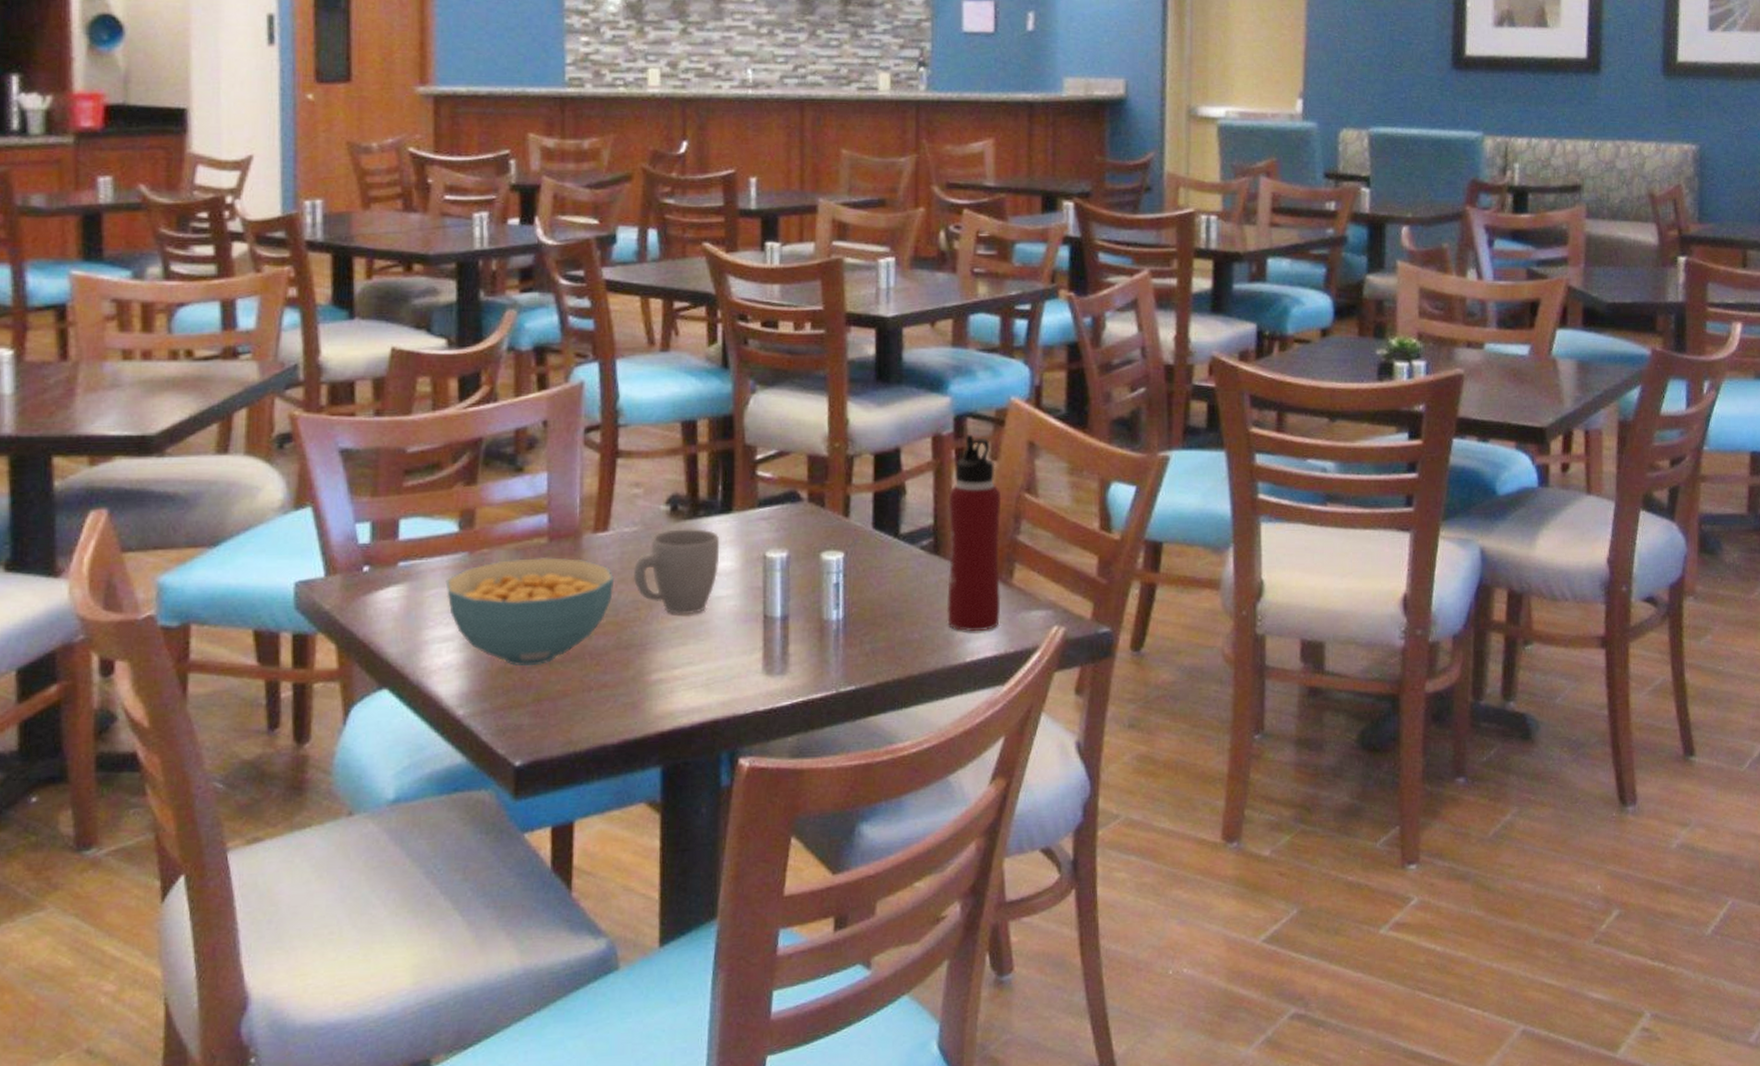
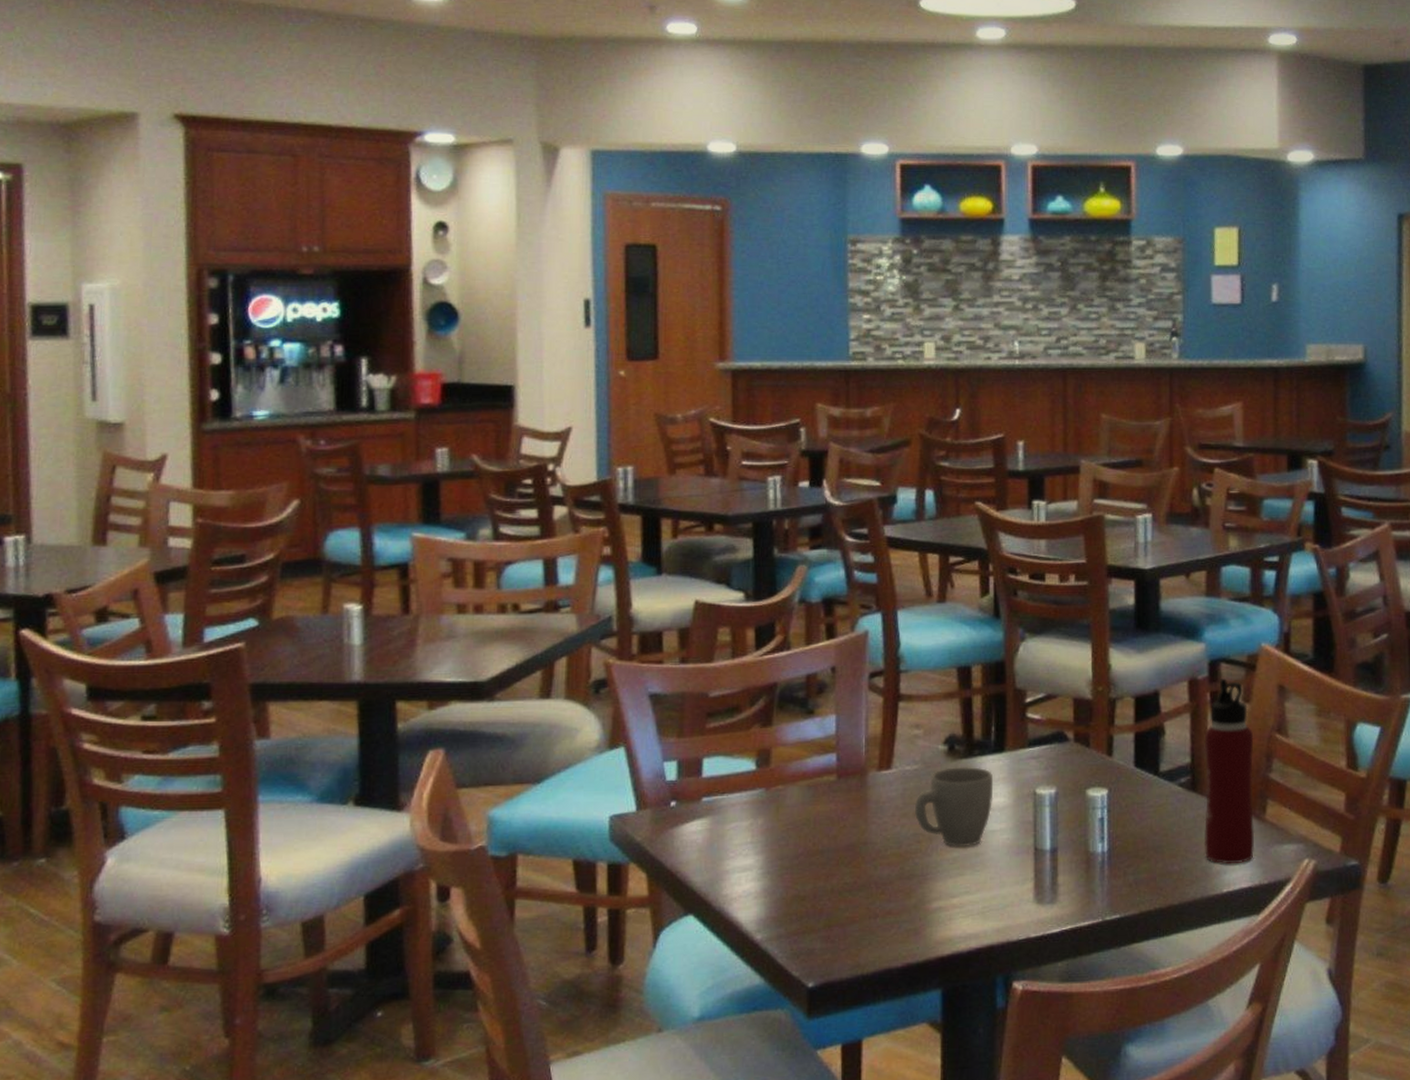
cereal bowl: present [445,556,615,667] -> none [744,792,898,895]

